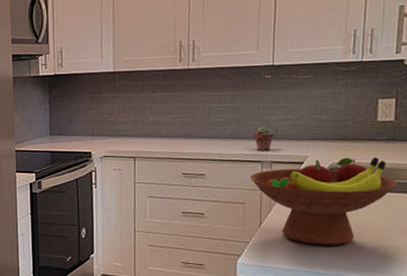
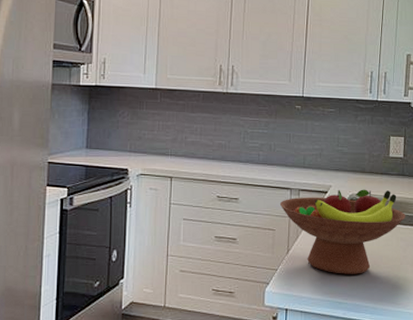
potted succulent: present [254,126,274,151] -> none [284,154,302,179]

